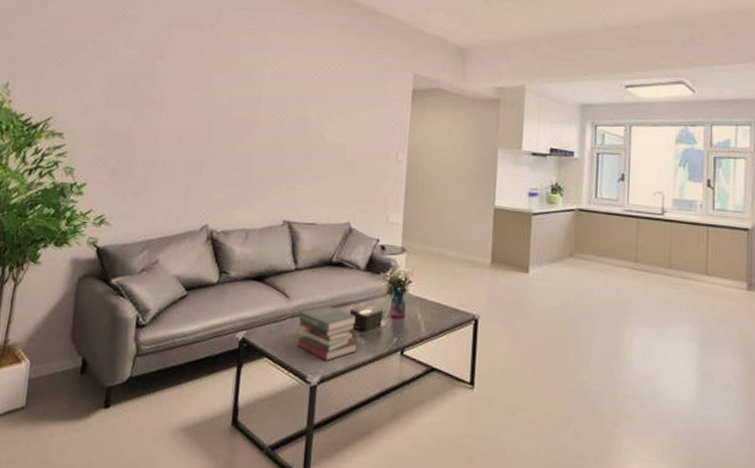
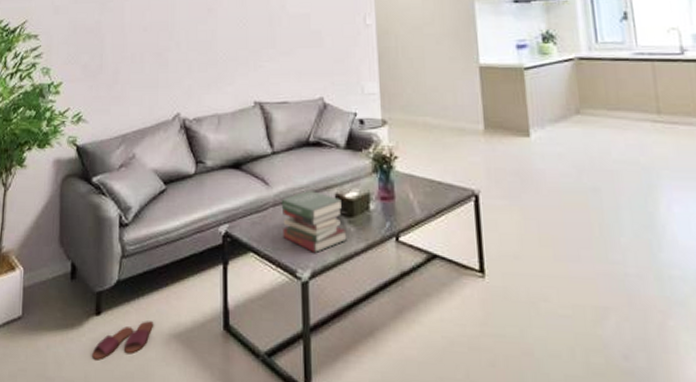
slippers: none [97,415,163,449] -> present [92,321,153,360]

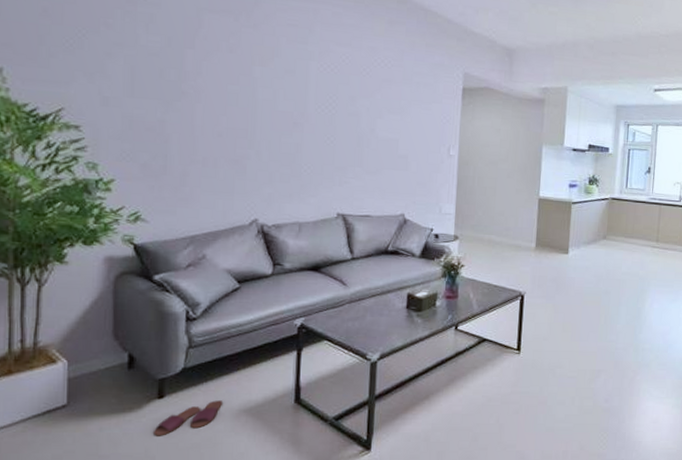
books: present [281,189,347,254] -> none [357,290,414,340]

